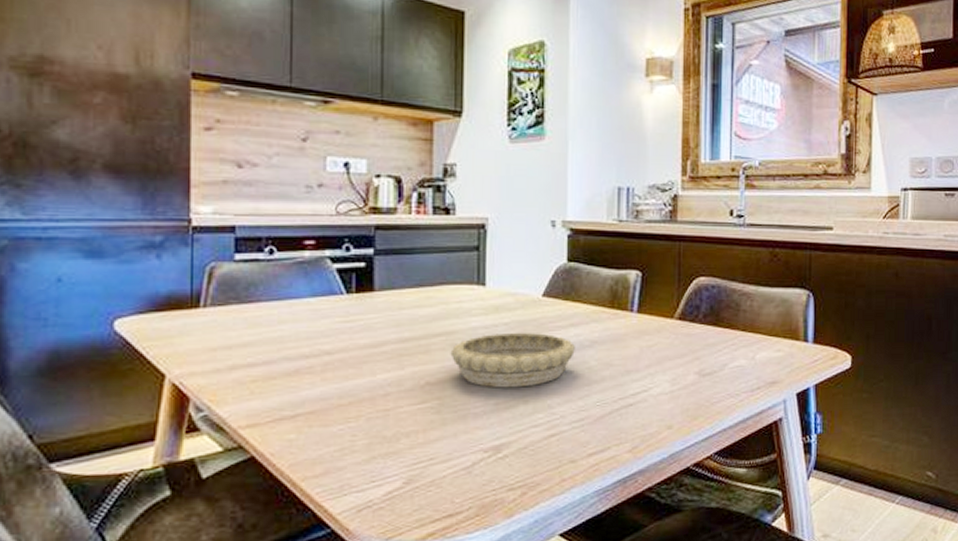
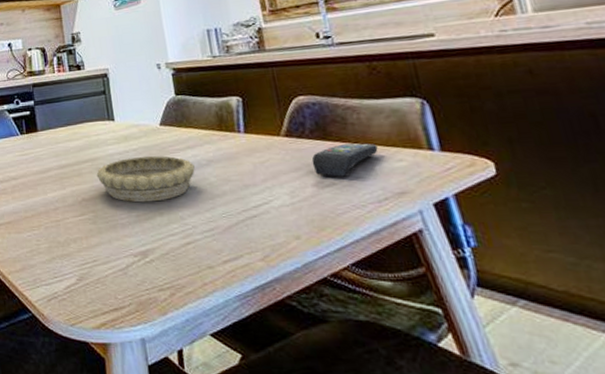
remote control: none [699,330,762,365] -> present [311,142,378,177]

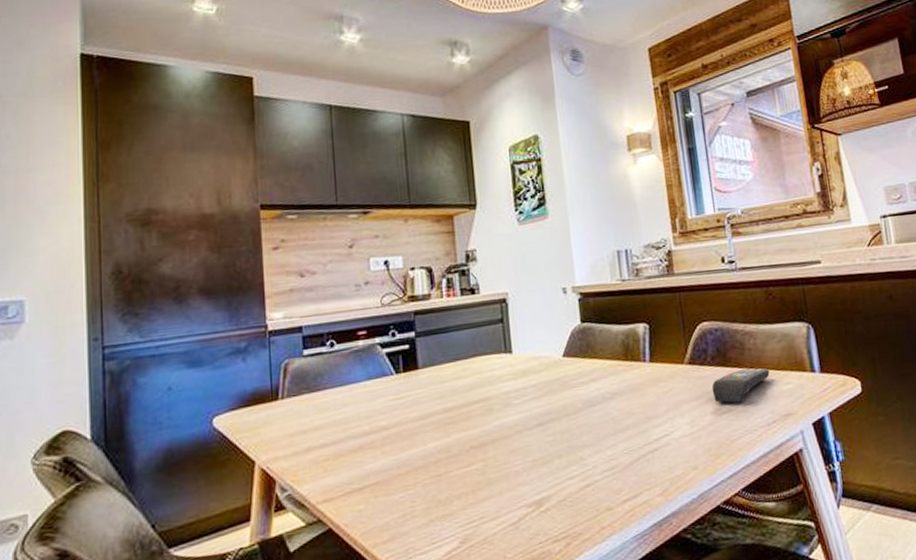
decorative bowl: present [96,156,195,203] -> none [488,390,598,446]

